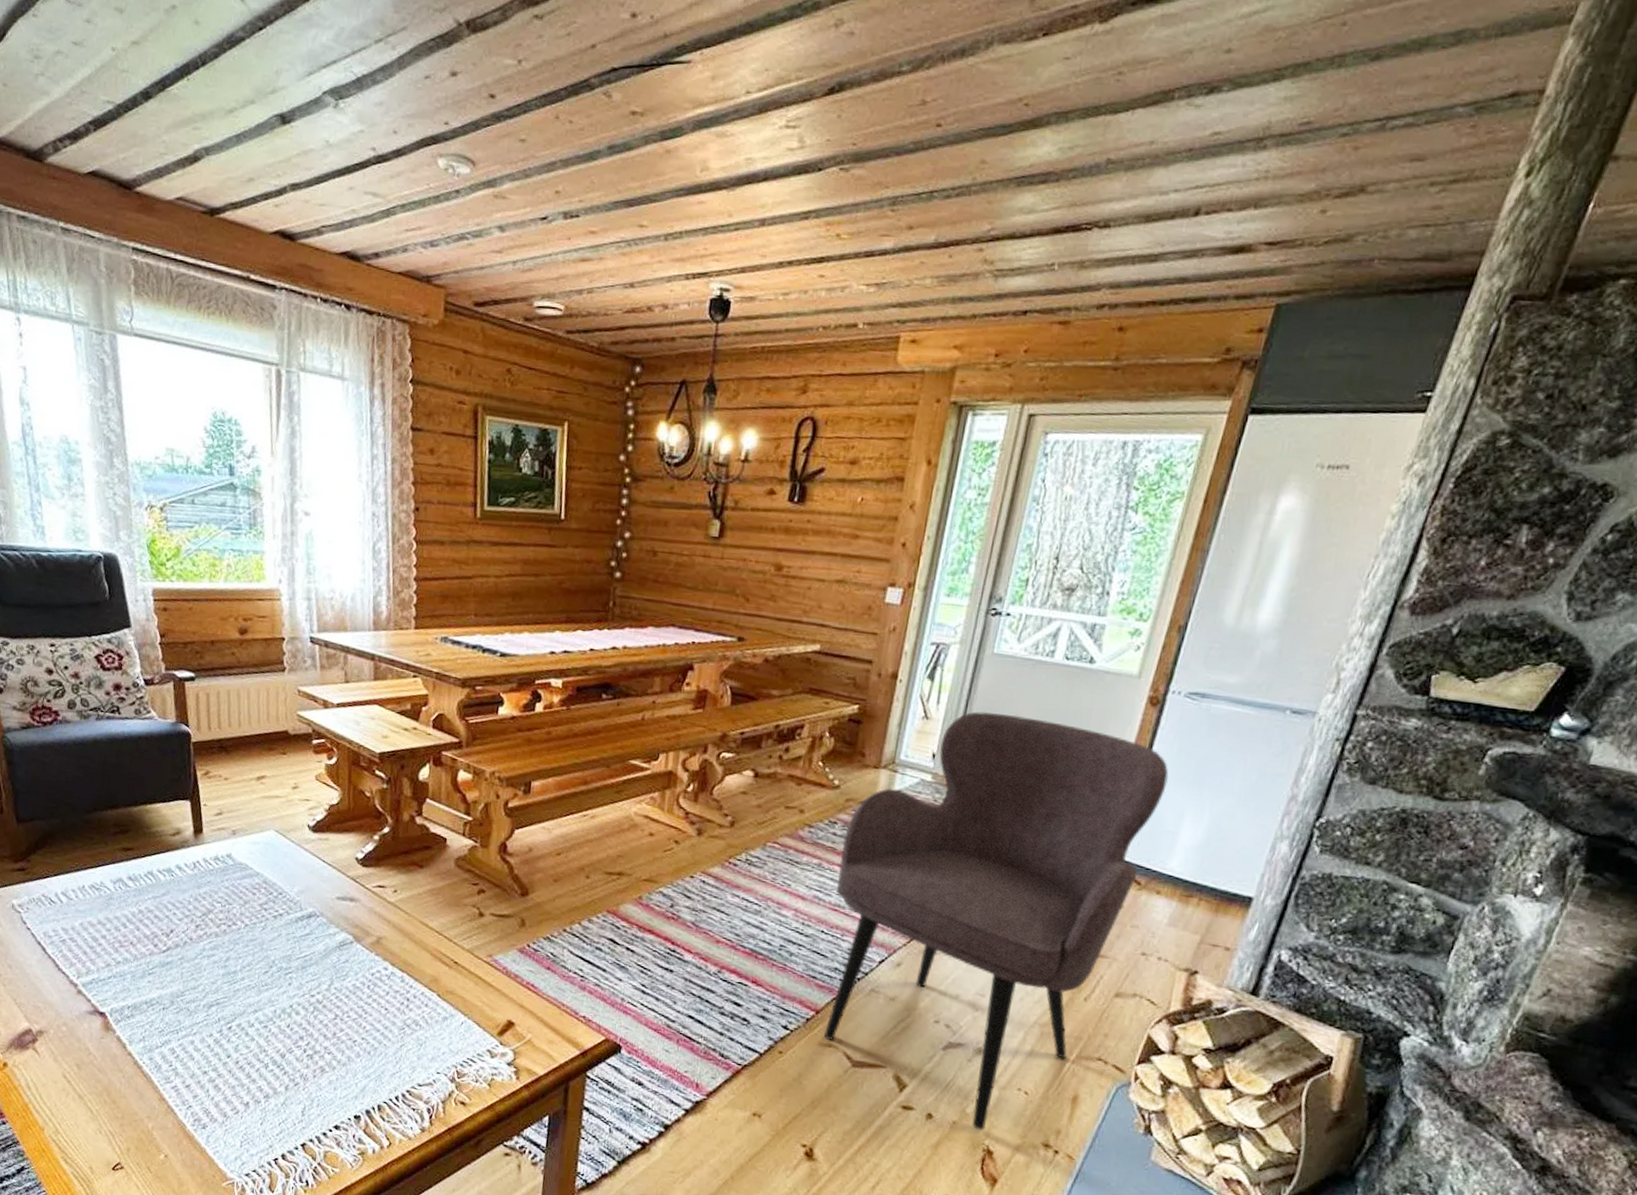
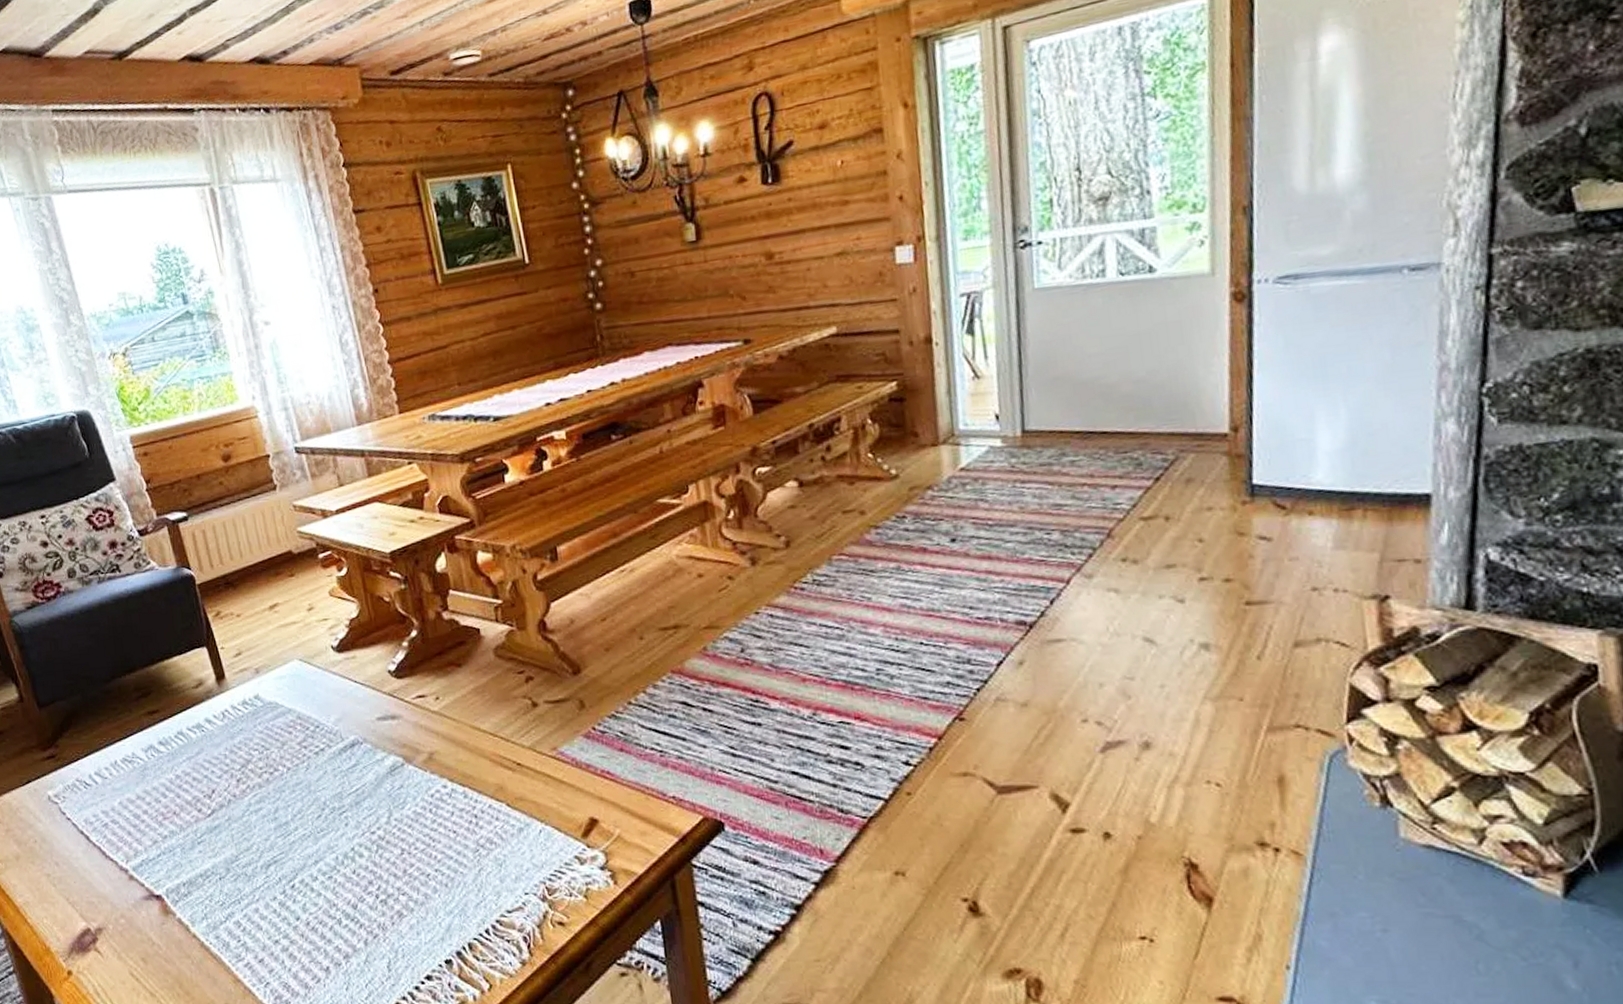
armchair: present [824,711,1169,1131] -> none [918,346,1283,841]

